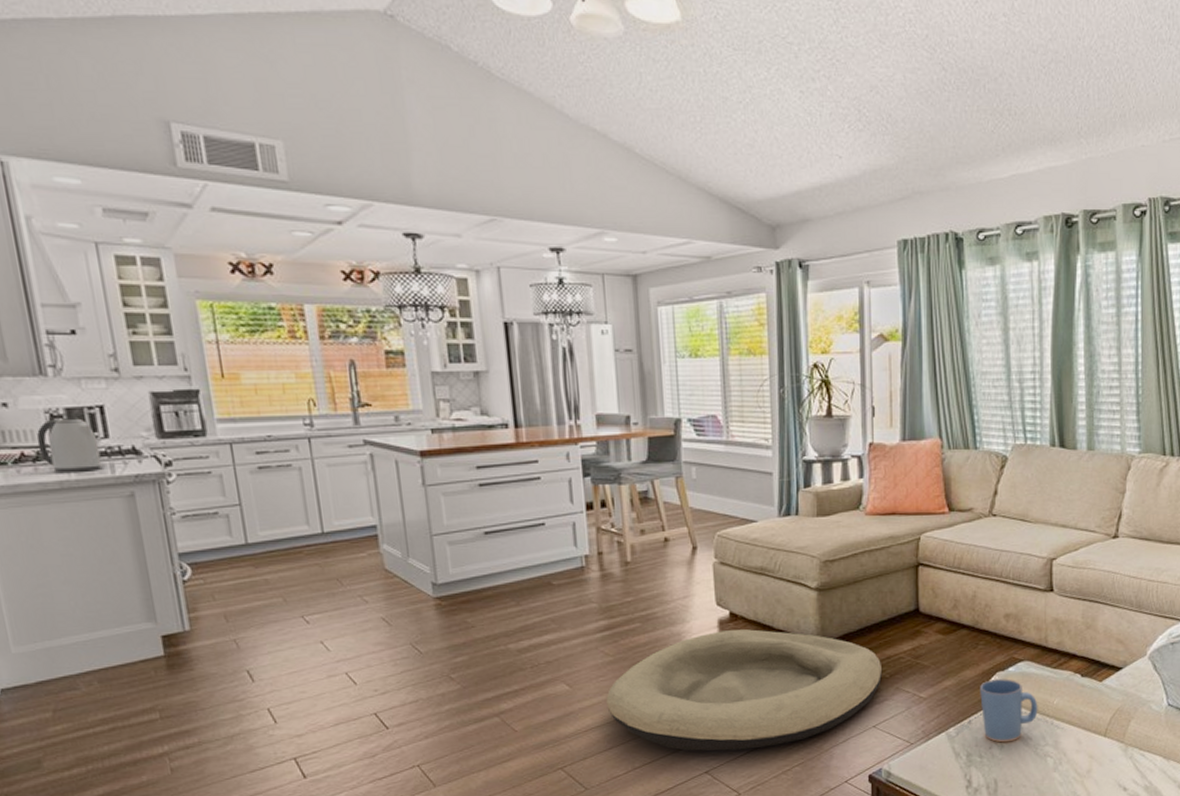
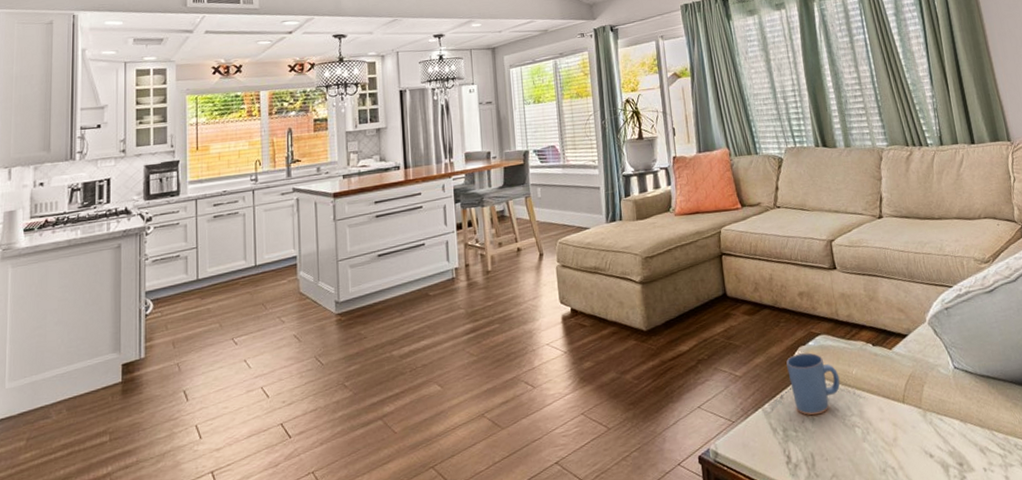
kettle: present [36,417,103,474] -> none [58,189,102,235]
dog bed: present [606,629,883,751] -> none [471,322,702,443]

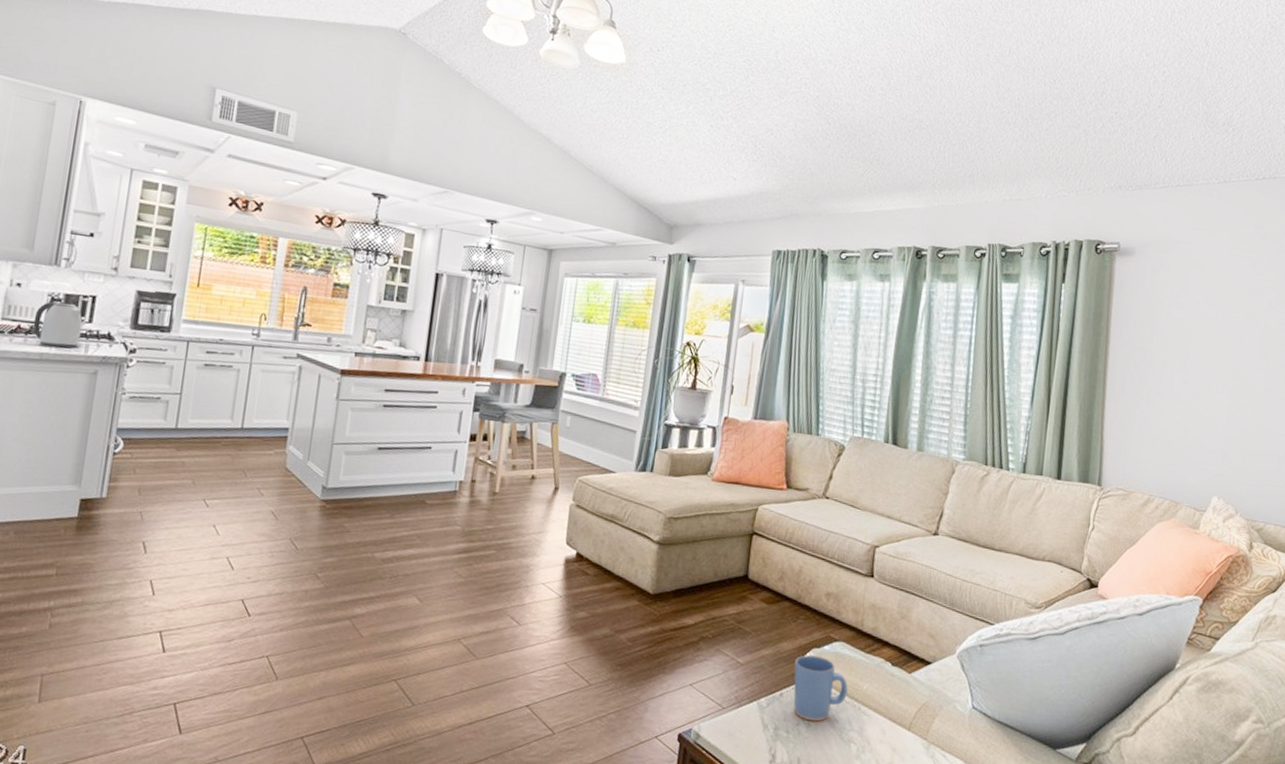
kettle: none [58,189,102,235] -> present [33,301,83,349]

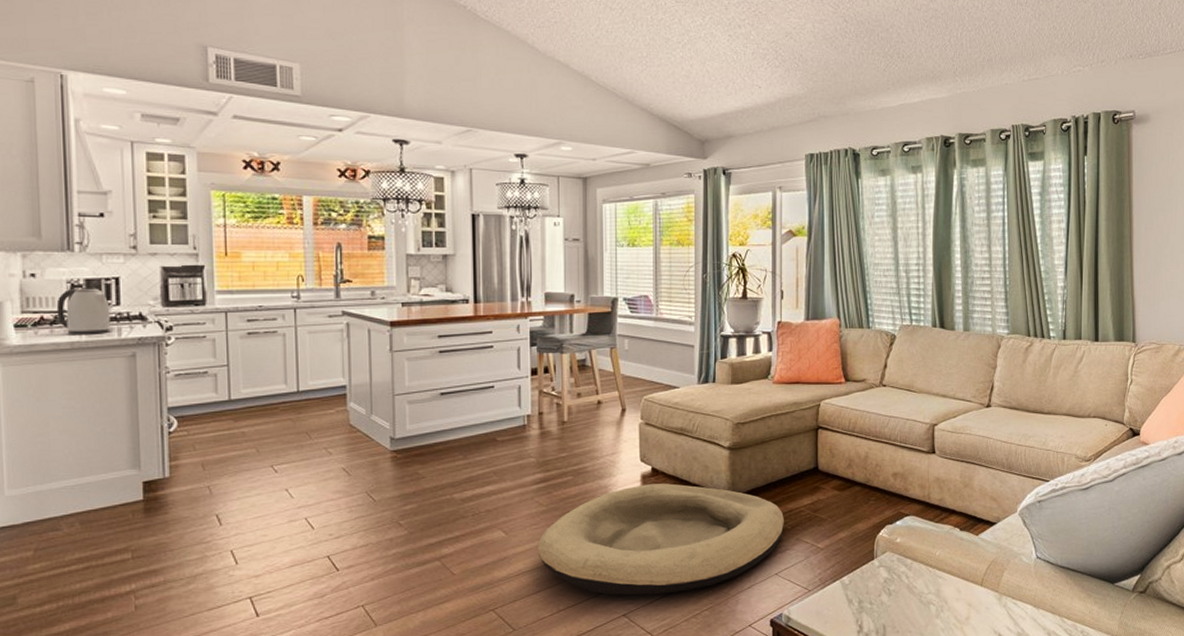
dog bed: none [449,569,707,690] -> present [538,483,785,595]
mug: present [793,655,848,722] -> none [871,532,922,591]

